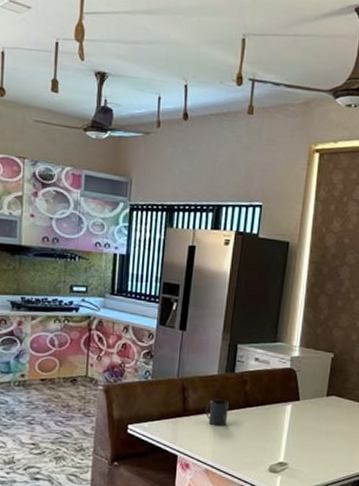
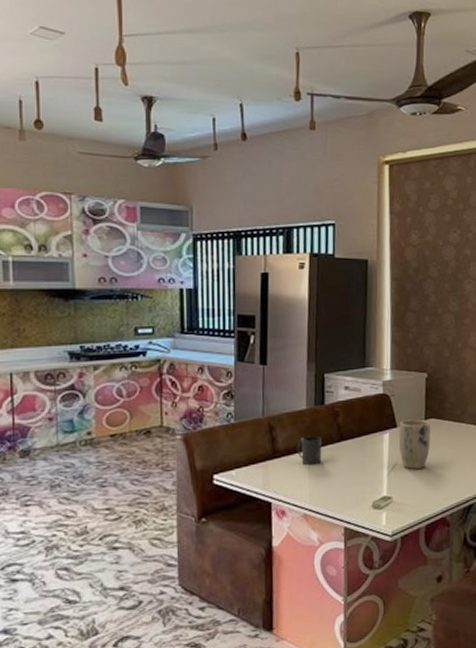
plant pot: none [299,394,331,442] -> present [399,419,431,470]

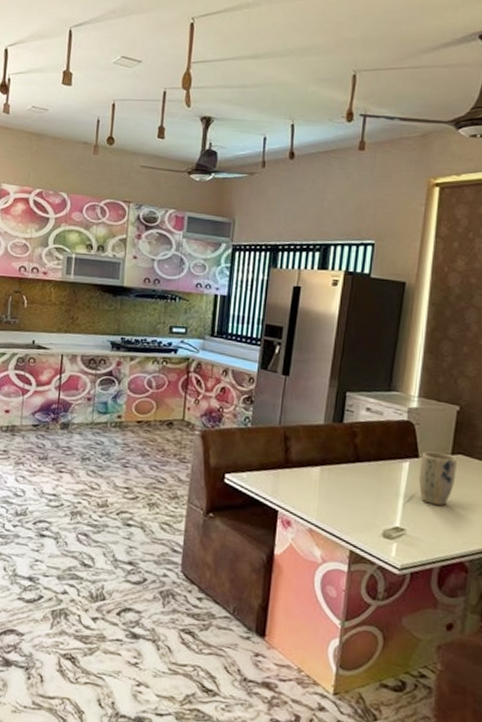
mug: present [297,435,322,466] -> none [309,451,336,482]

